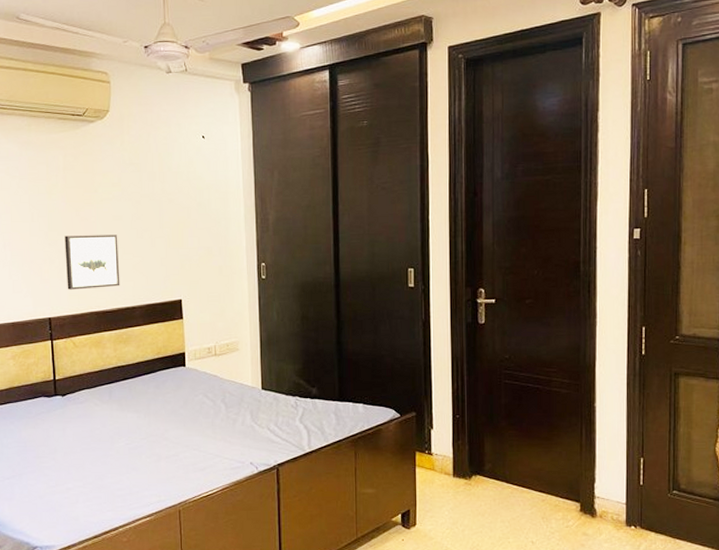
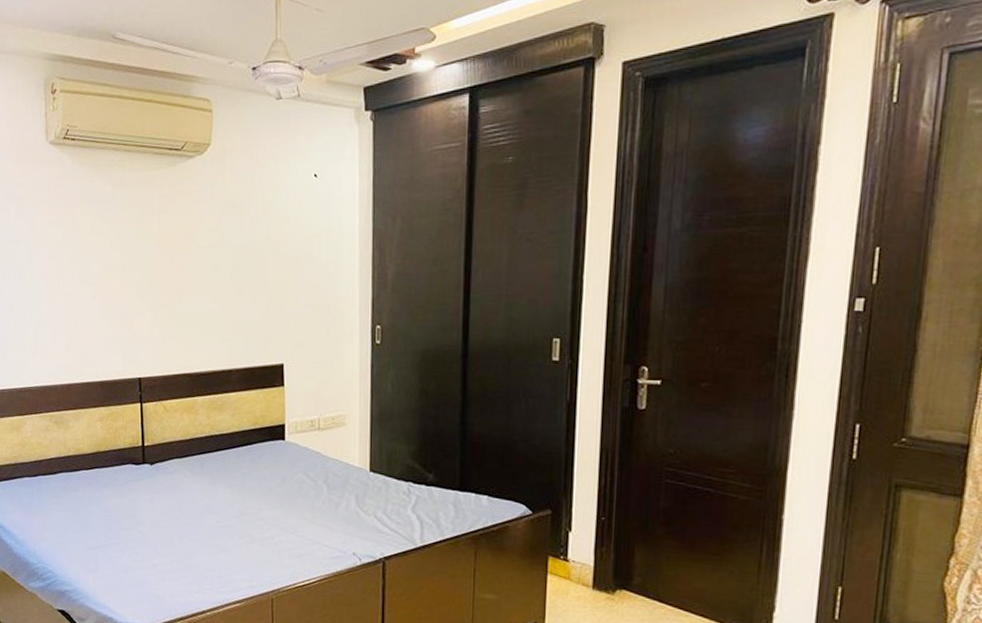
wall art: present [64,234,120,290] -> none [158,287,216,348]

